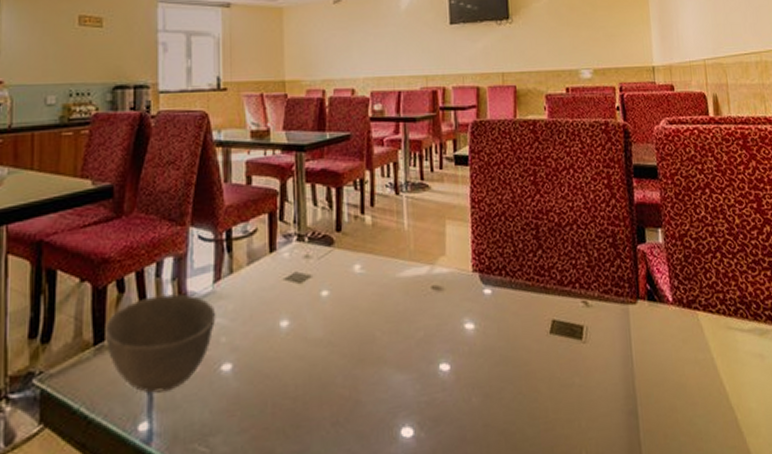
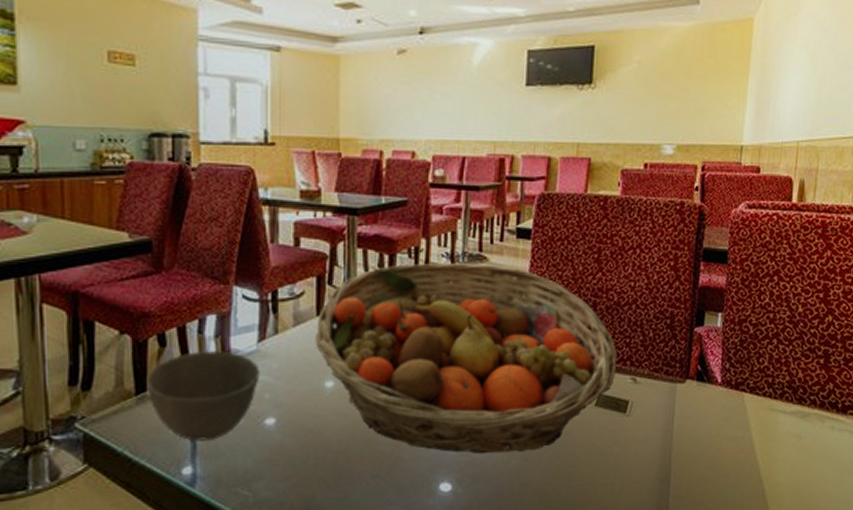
fruit basket: none [269,191,567,393] -> present [315,262,618,454]

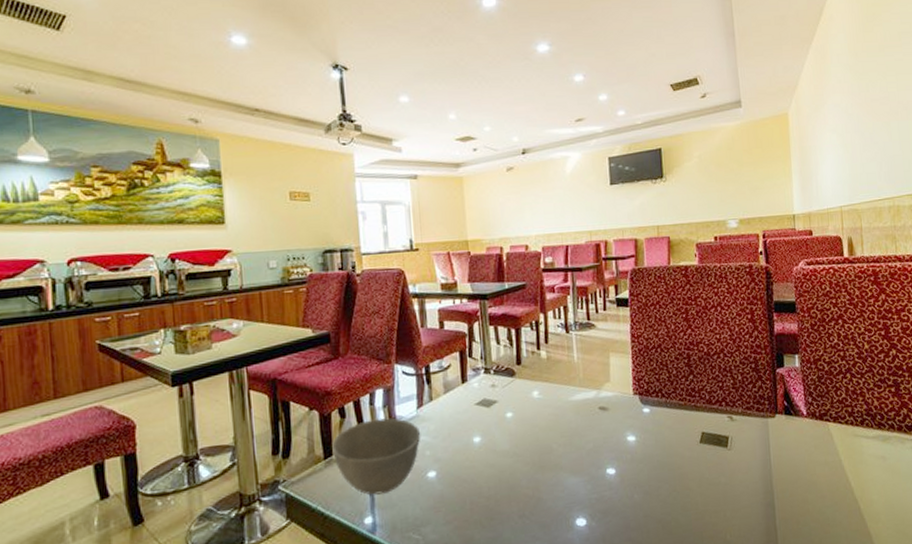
fruit basket: present [315,262,618,454] -> none [462,329,715,492]

